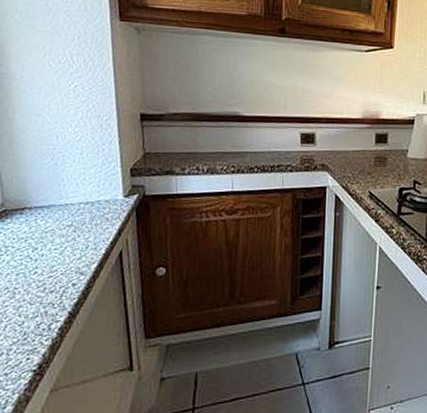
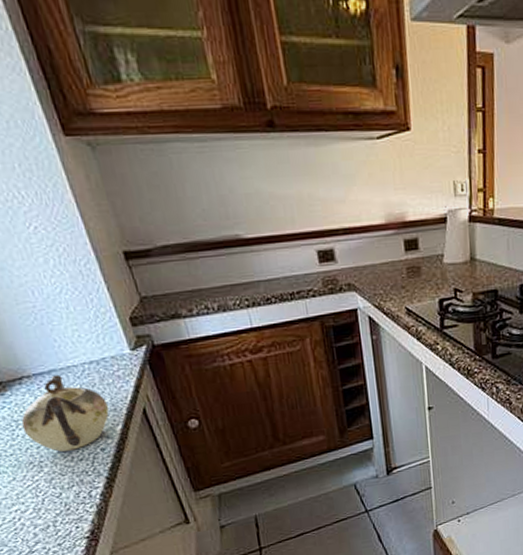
teapot: none [10,210,90,281] -> present [21,374,109,452]

